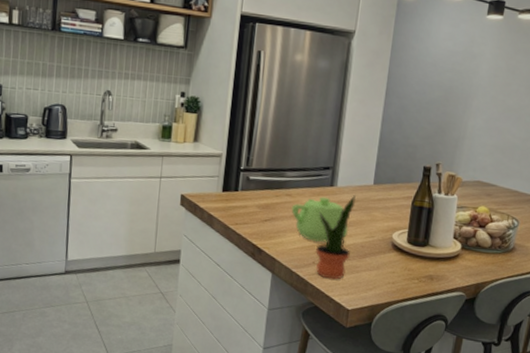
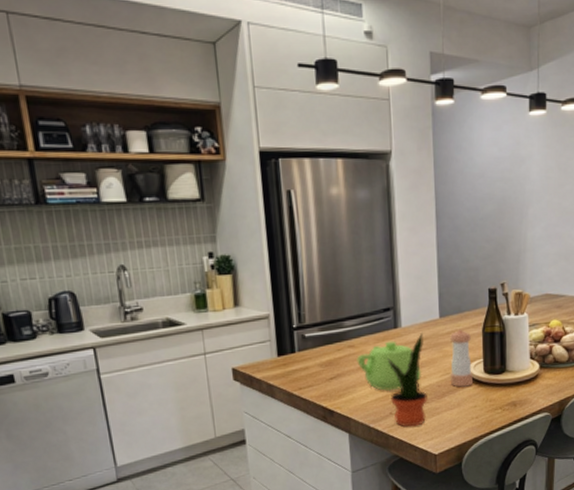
pepper shaker: none [373,198,400,252] -> present [449,329,473,387]

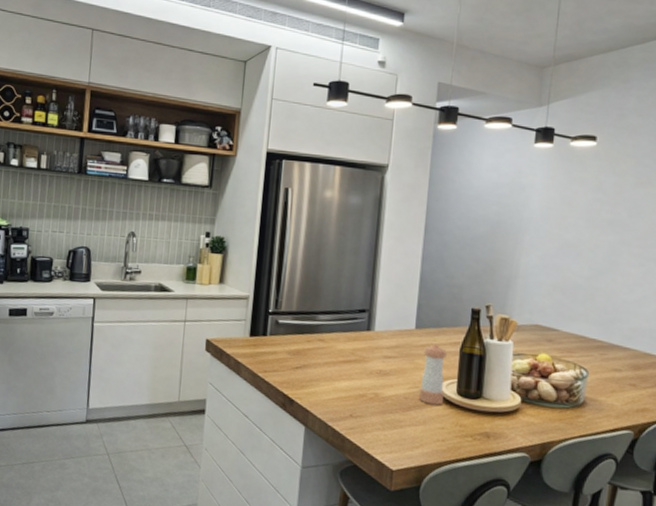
teapot: present [356,341,422,391] -> none [324,342,390,393]
potted plant: present [387,331,427,428] -> none [352,339,396,435]

